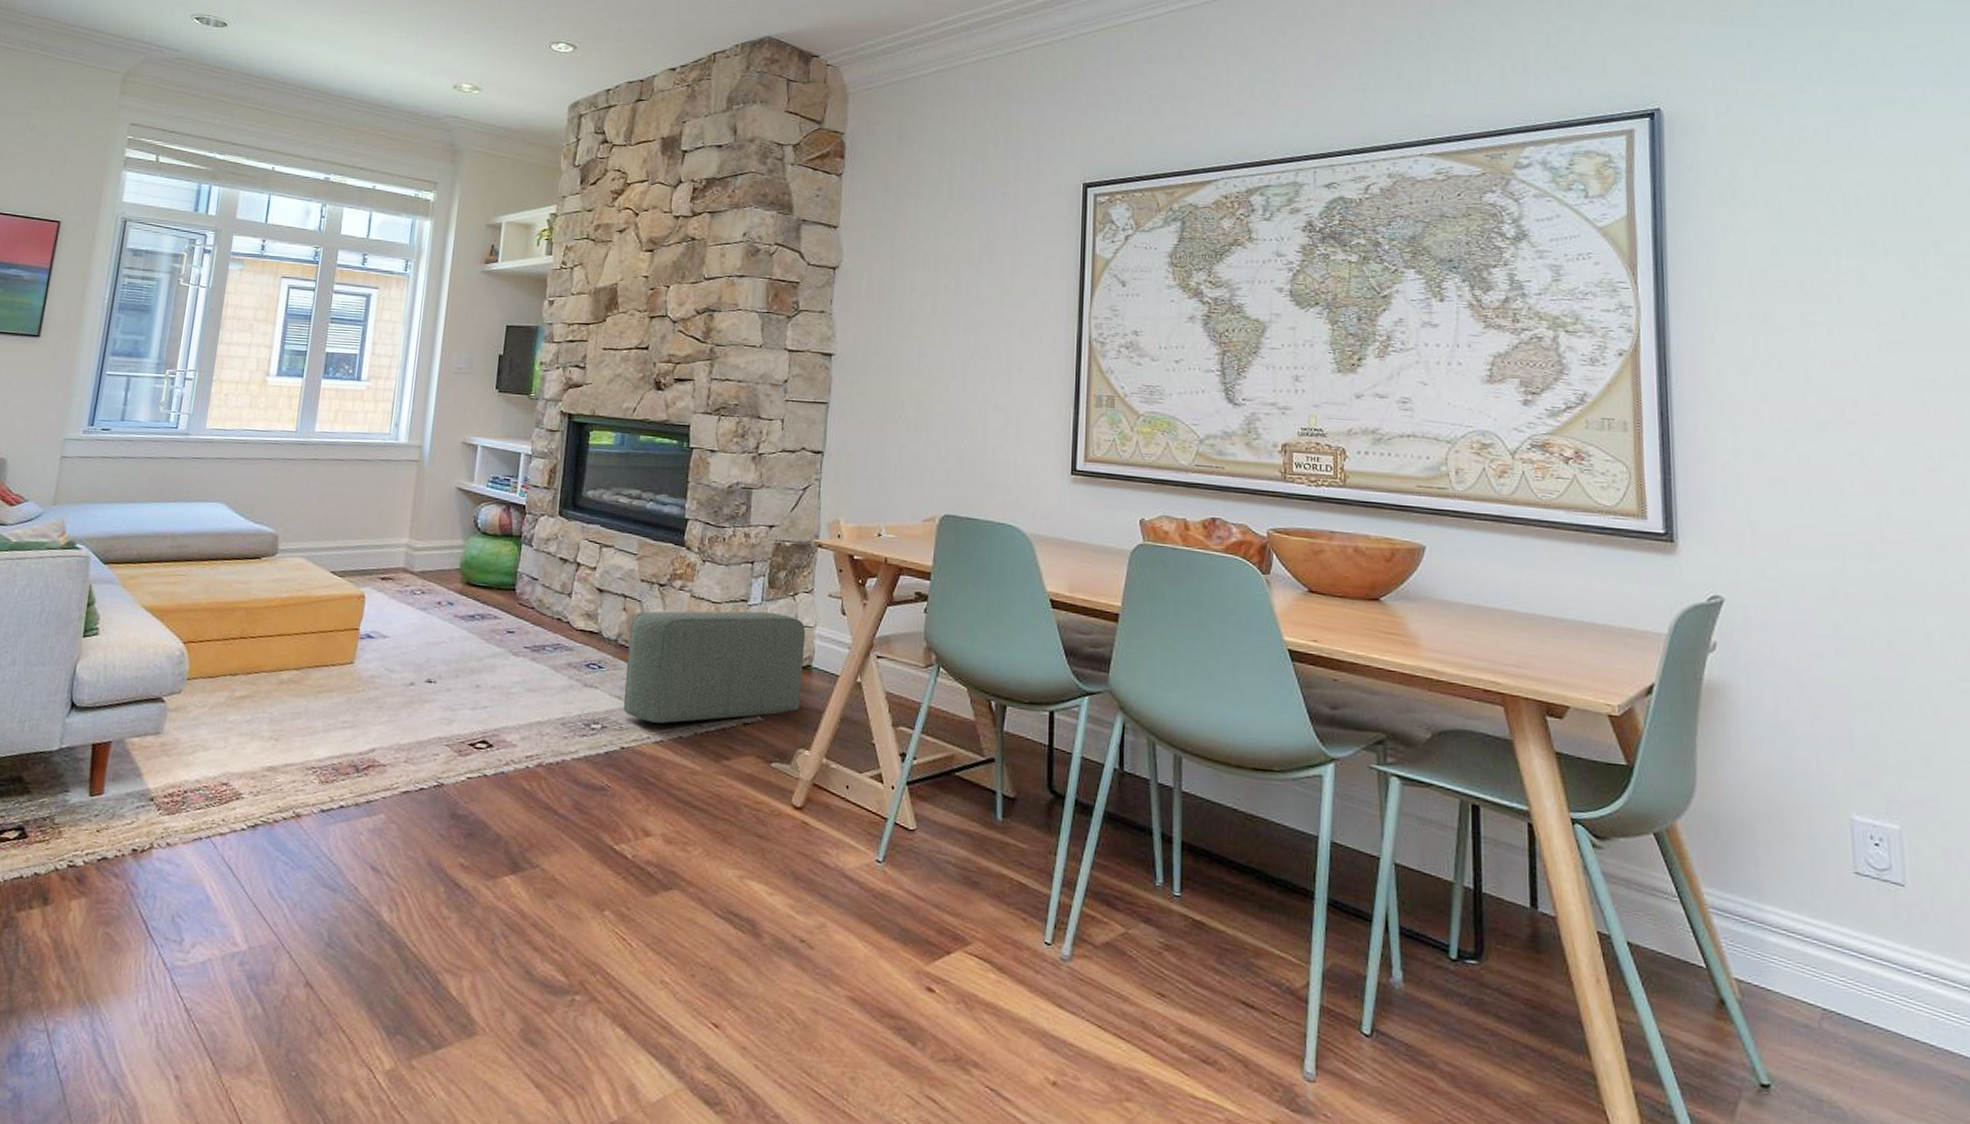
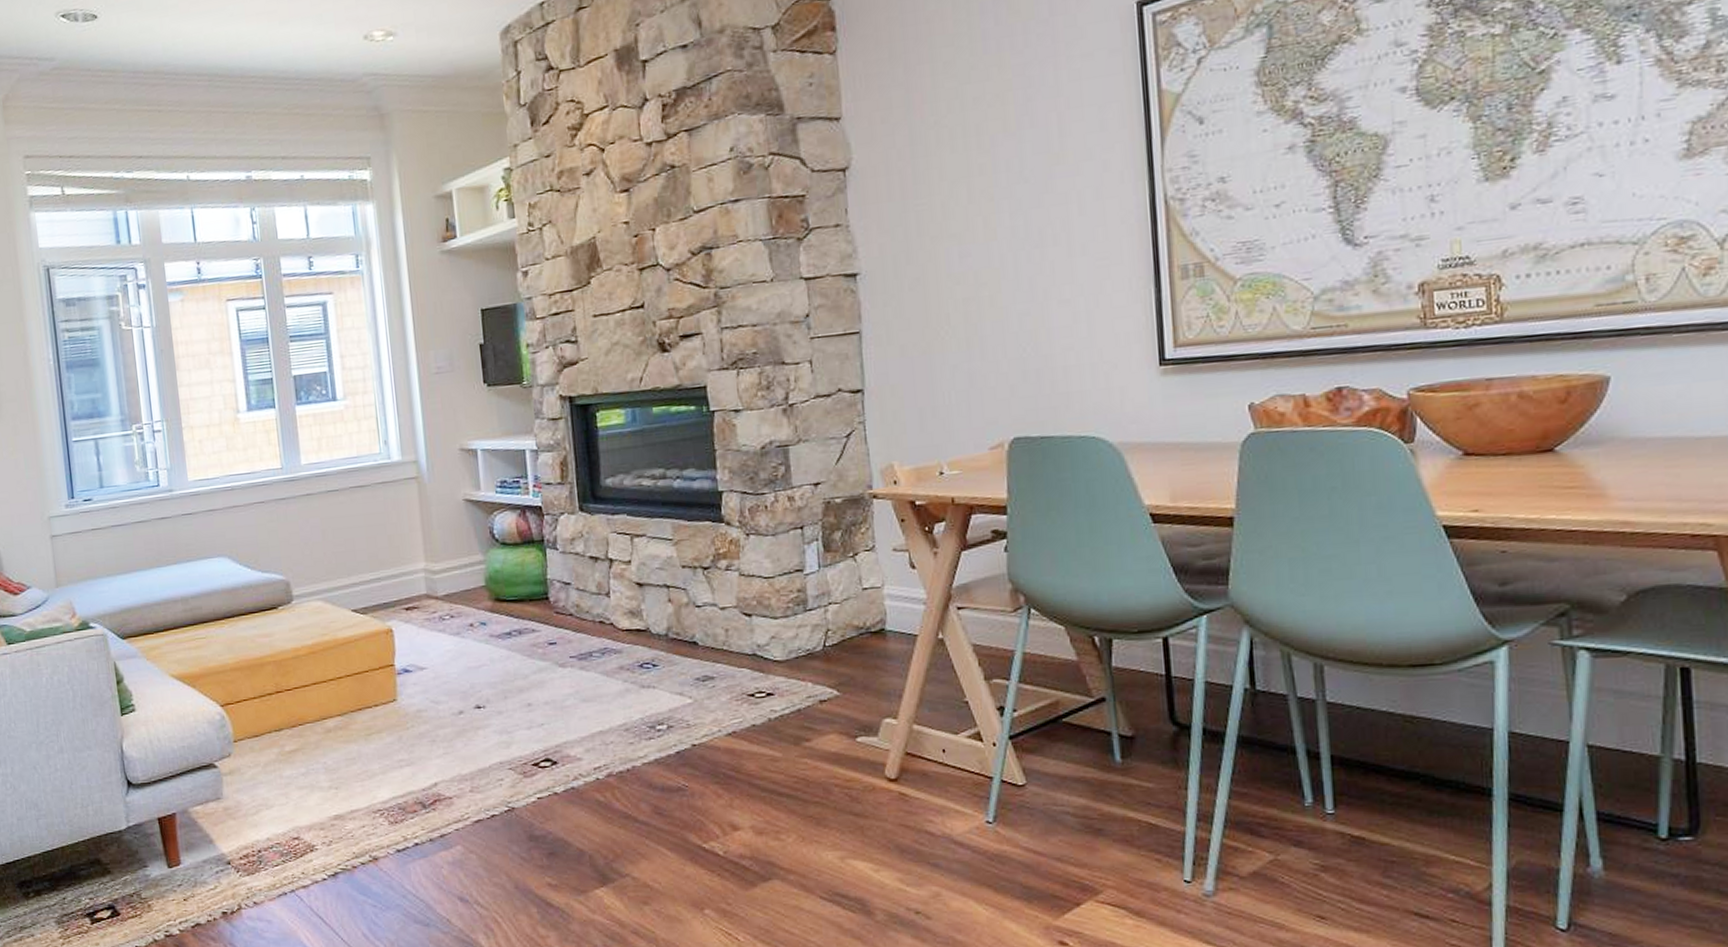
pouf: present [623,611,806,723] -> none [679,578,879,715]

